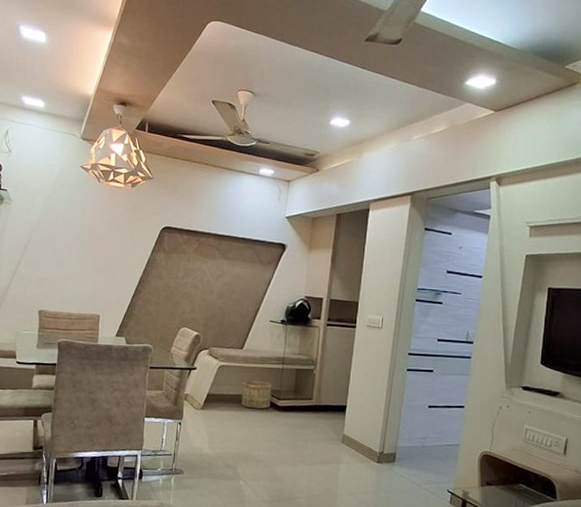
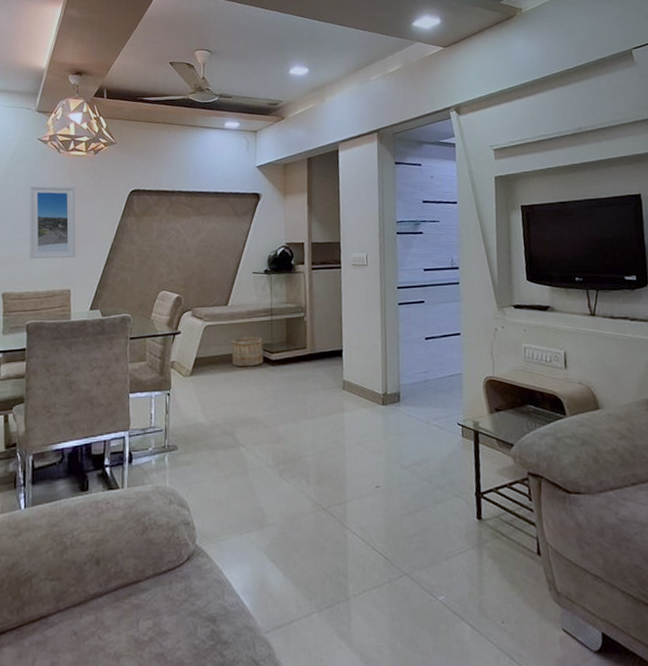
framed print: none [65,211,112,286] -> present [29,184,76,259]

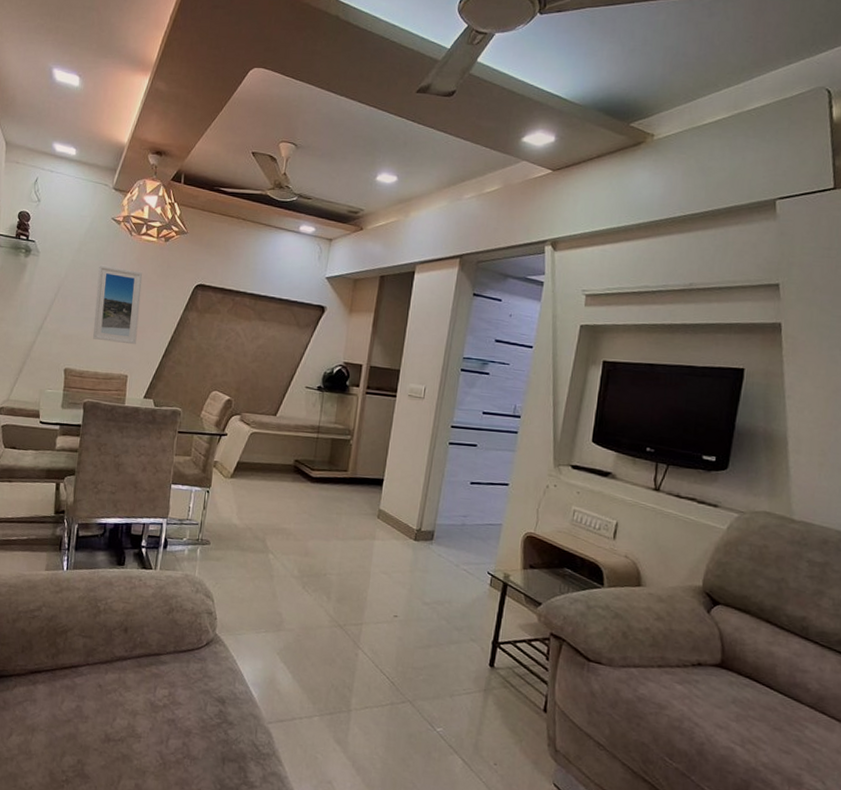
wooden bucket: present [231,336,264,367] -> none [273,449,307,480]

